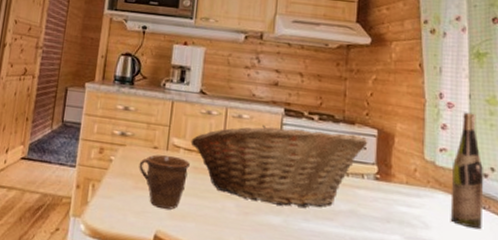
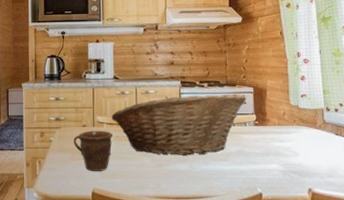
wine bottle: present [450,112,484,229] -> none [311,64,337,150]

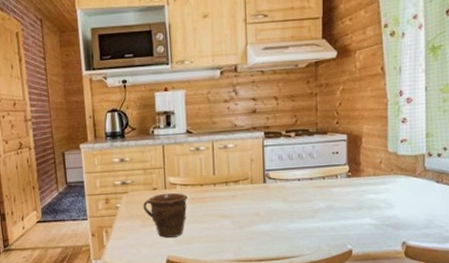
fruit basket: present [111,94,247,155] -> none [185,142,339,216]

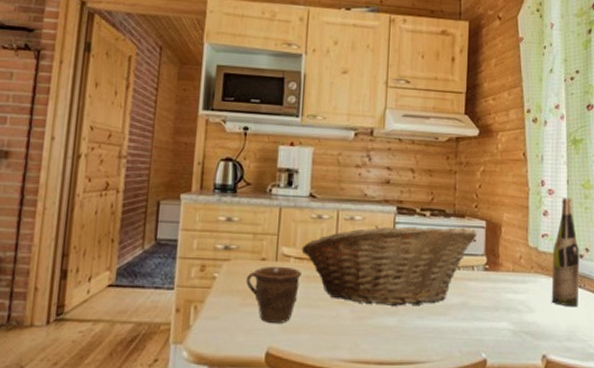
fruit basket: none [185,142,339,216] -> present [301,225,478,306]
wine bottle: none [410,103,438,200] -> present [551,197,580,306]

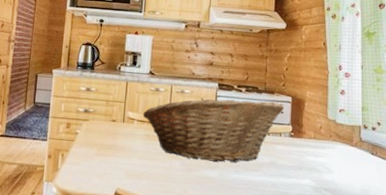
mug: present [246,266,301,323] -> none [100,126,143,171]
wine bottle: present [551,197,580,306] -> none [347,80,373,170]

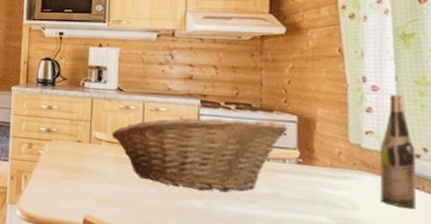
wine bottle: none [347,80,373,170] -> present [379,94,416,209]

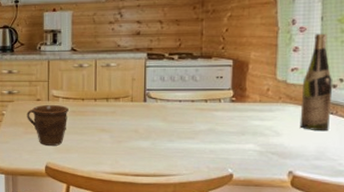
mug: none [65,147,112,196] -> present [27,104,69,146]
fruit basket: present [111,116,288,192] -> none [67,67,224,132]

